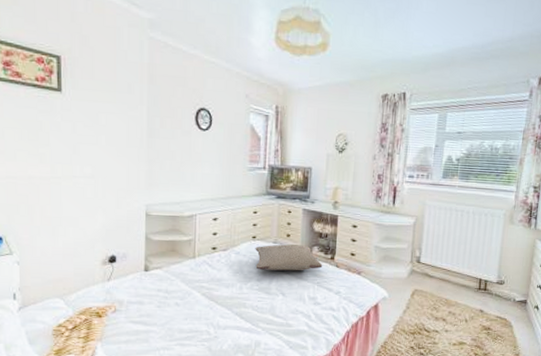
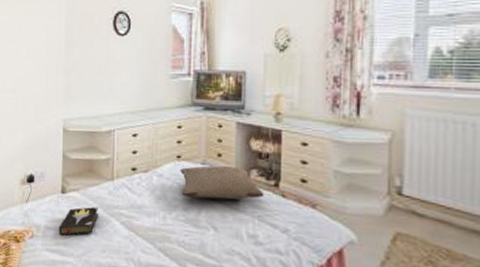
hardback book: none [142,281,181,309] -> present [58,206,98,236]

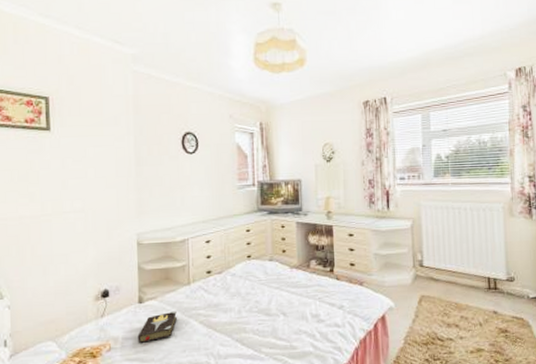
pillow: present [180,166,264,200] -> none [251,260,323,290]

